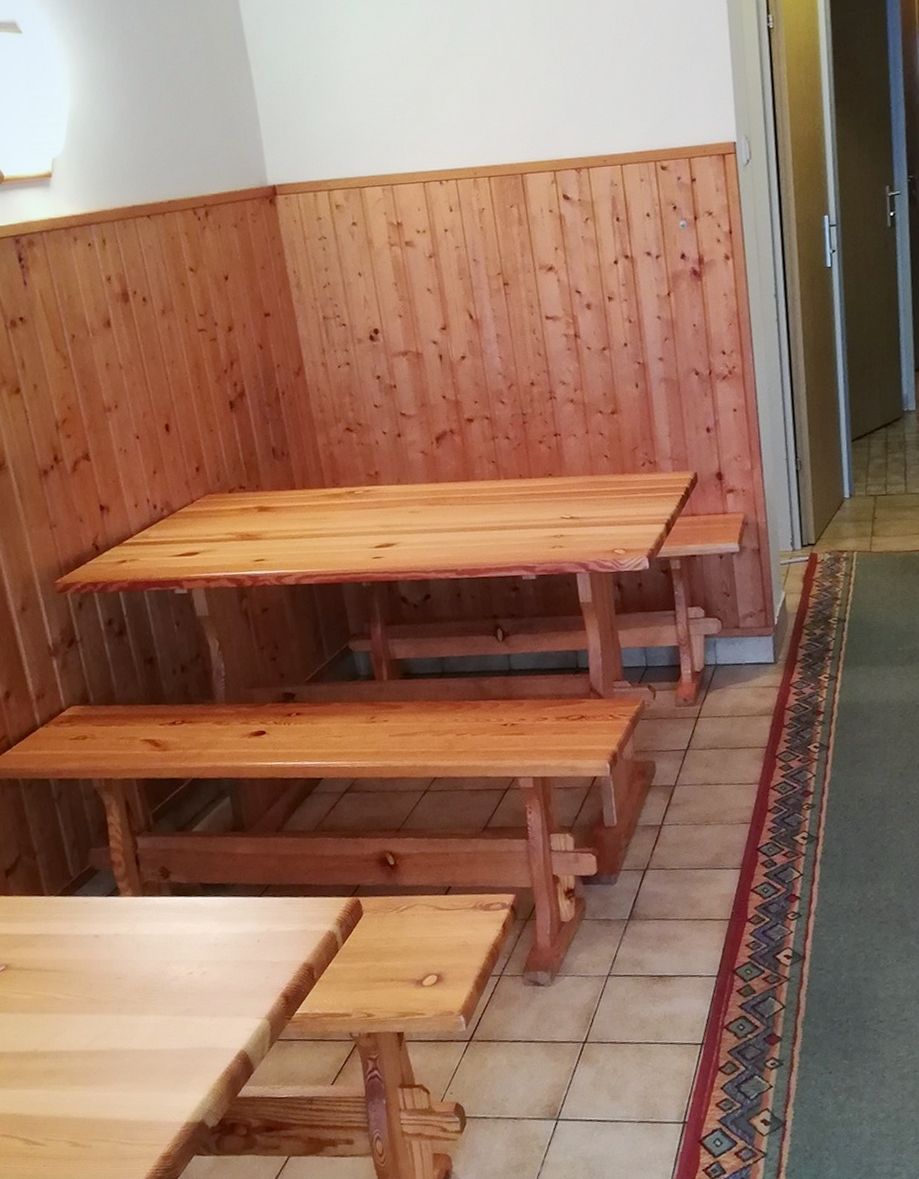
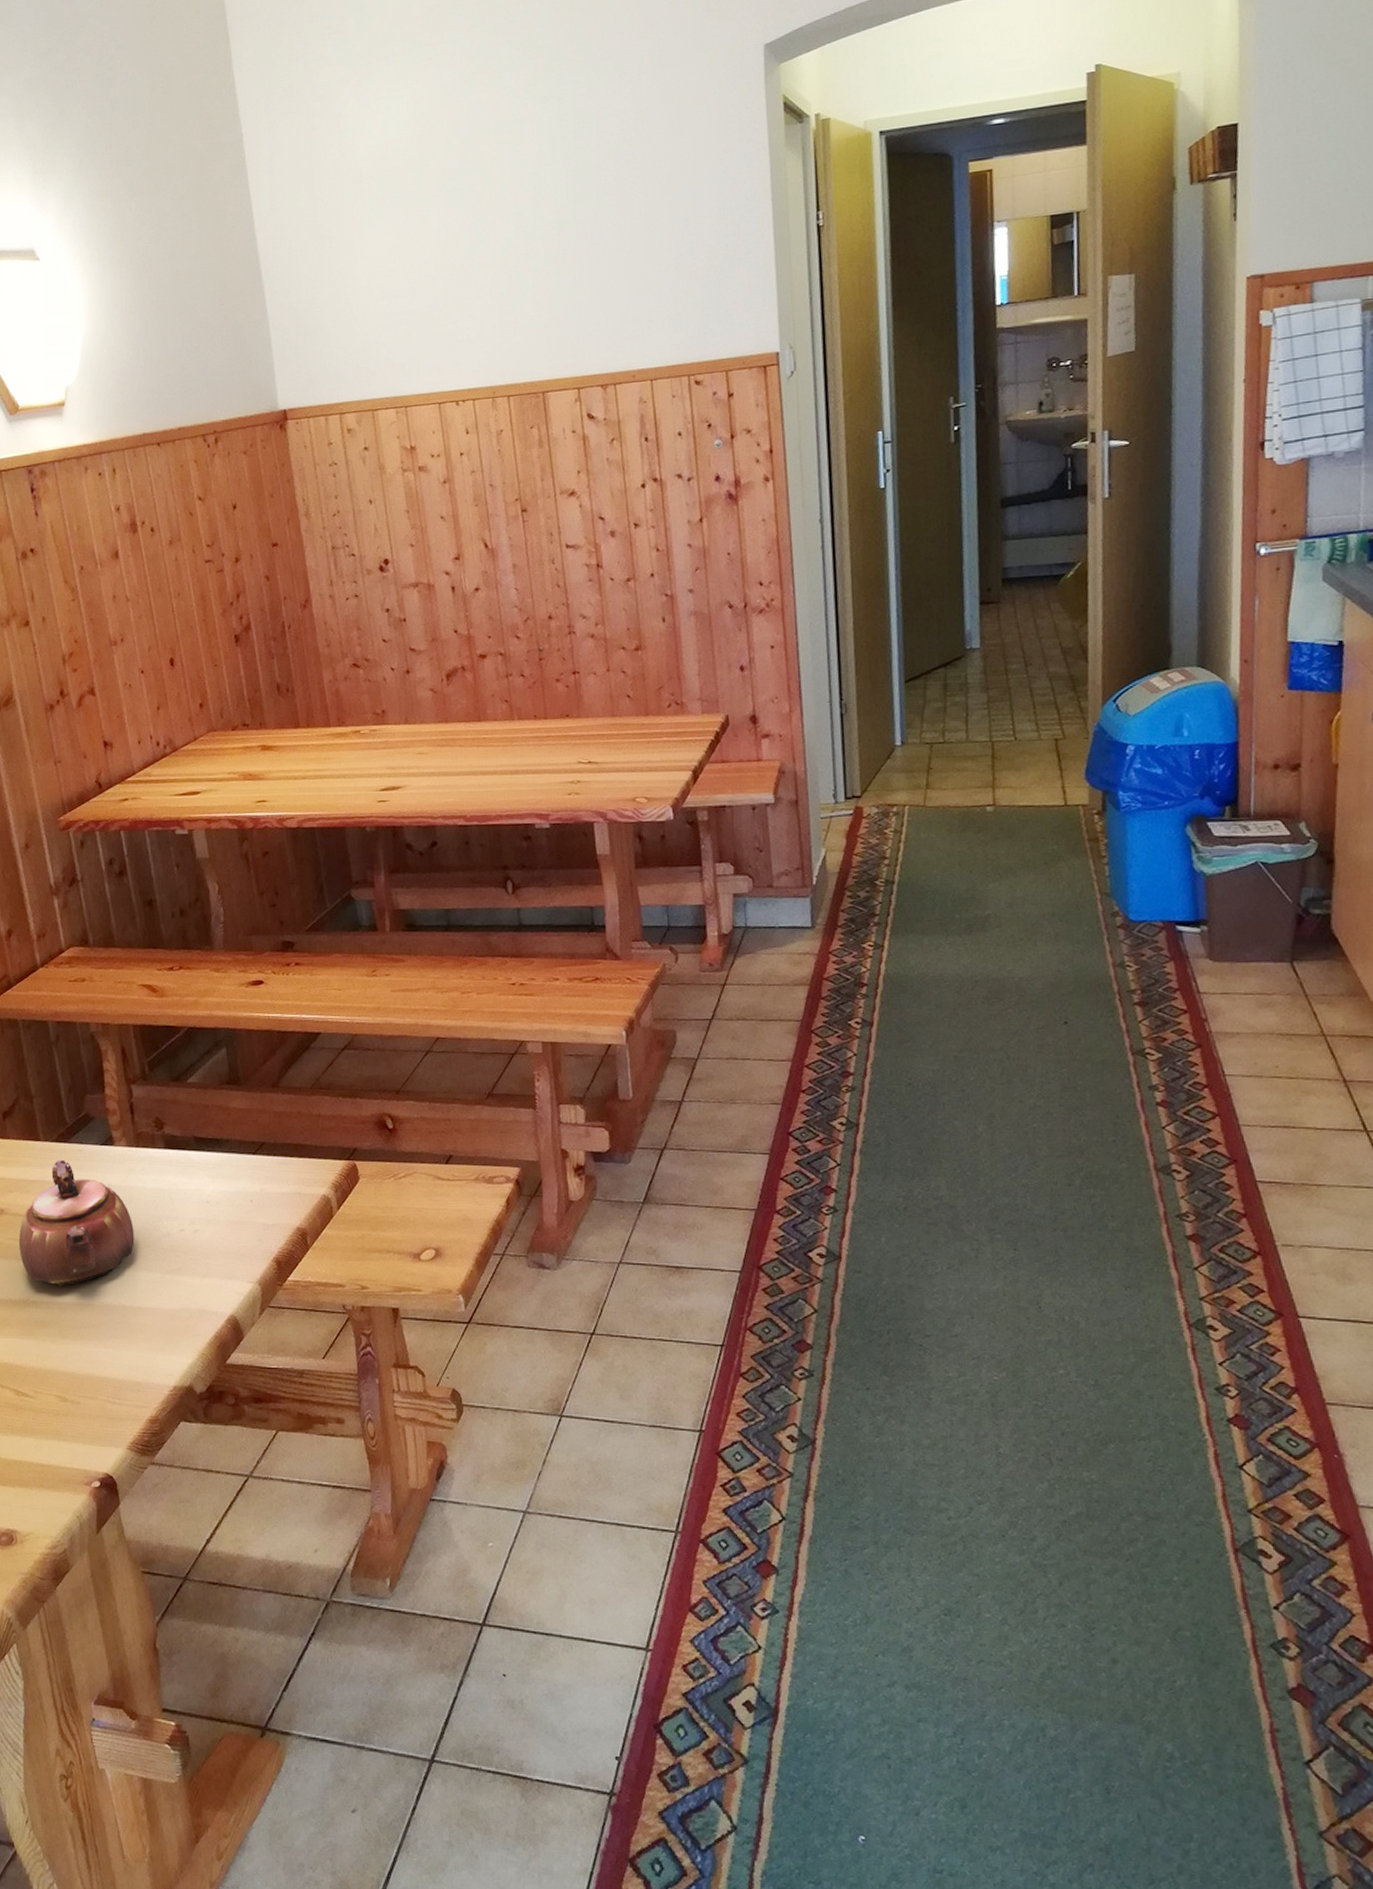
teapot: none [24,912,143,1035] -> present [18,1159,135,1286]

